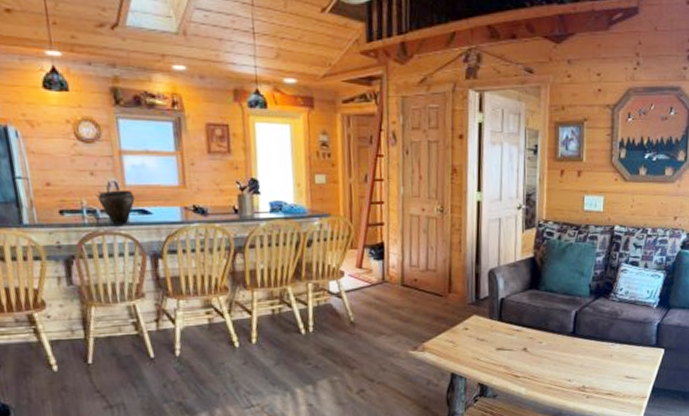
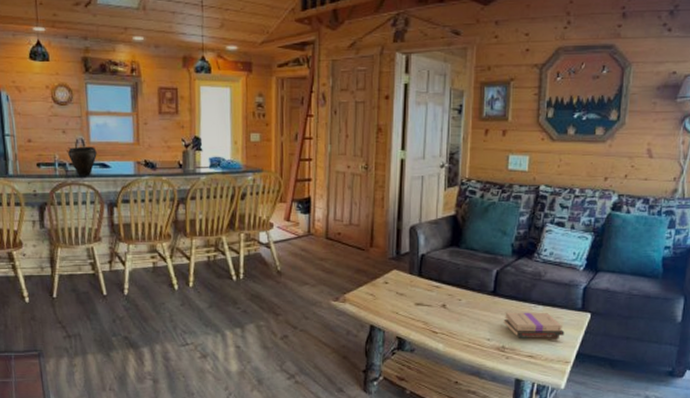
books: none [583,350,641,378] -> present [503,312,565,340]

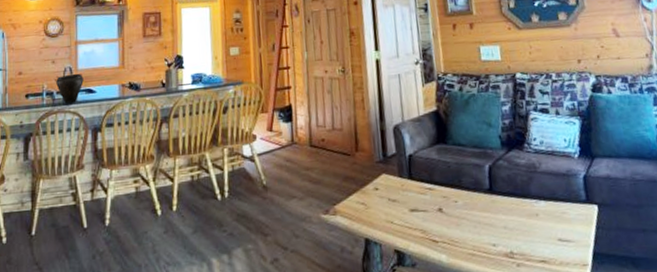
books: present [503,312,565,340] -> none [506,208,575,242]

